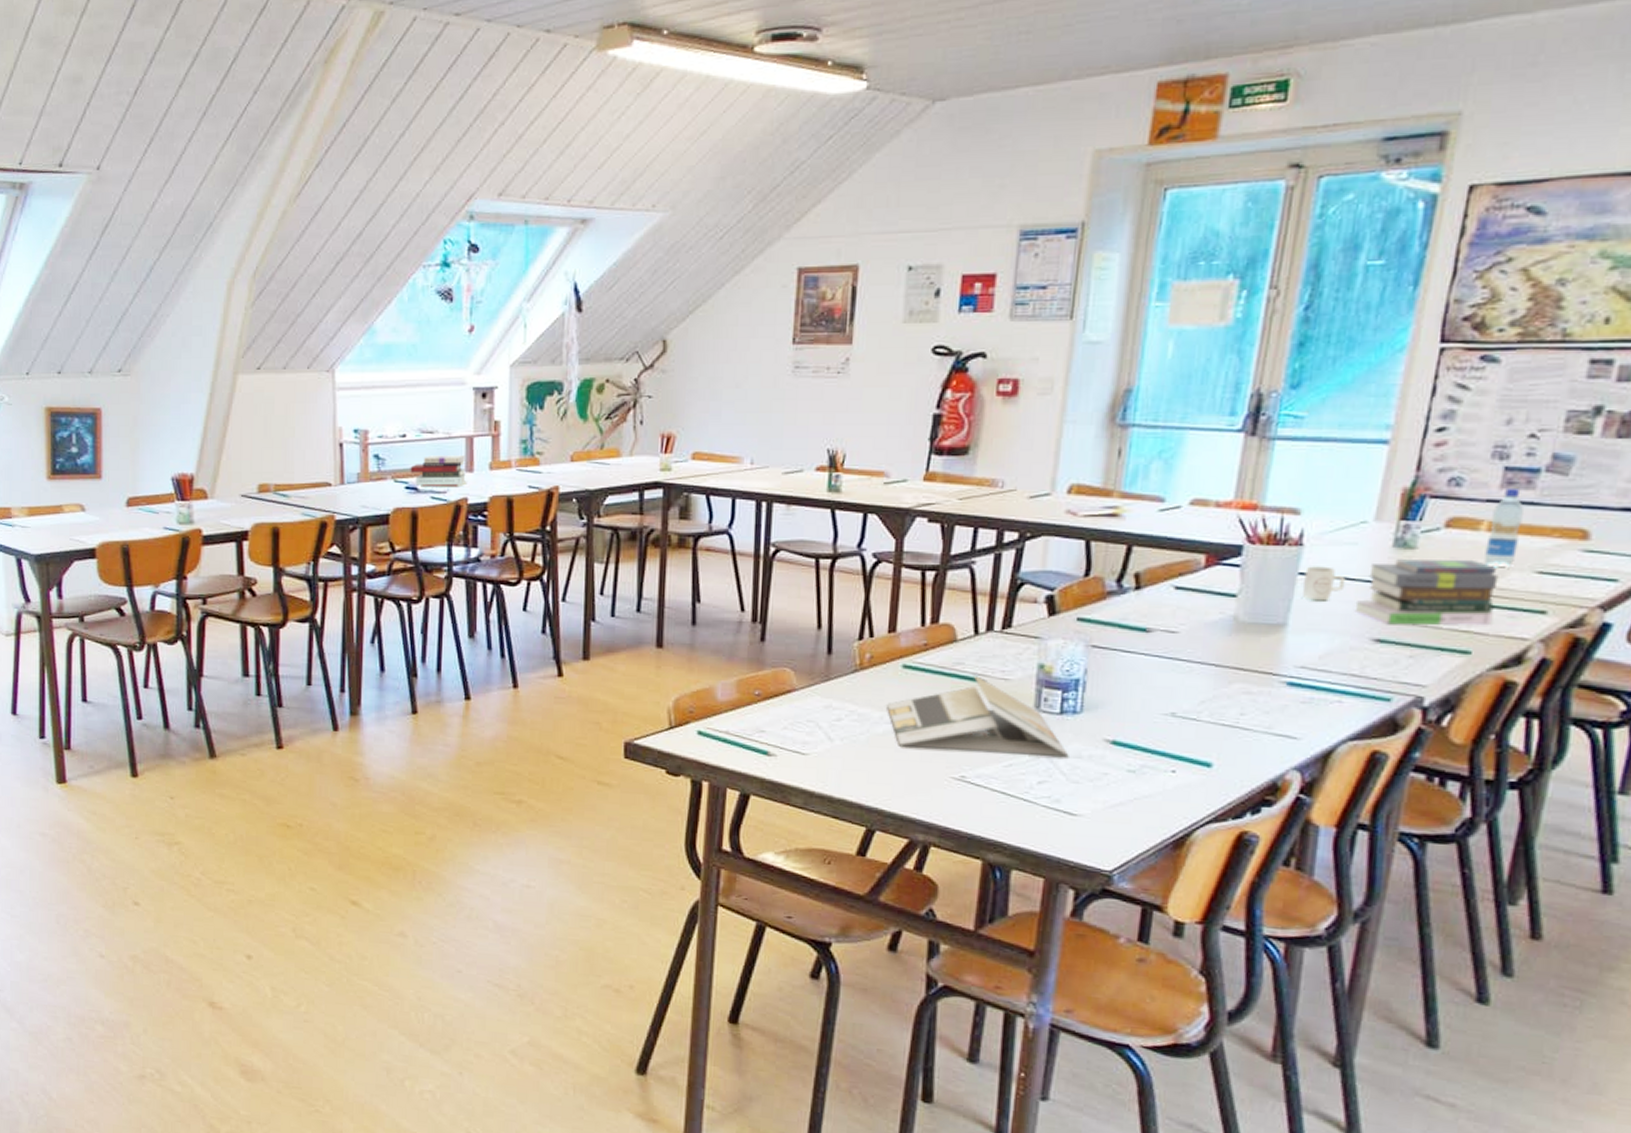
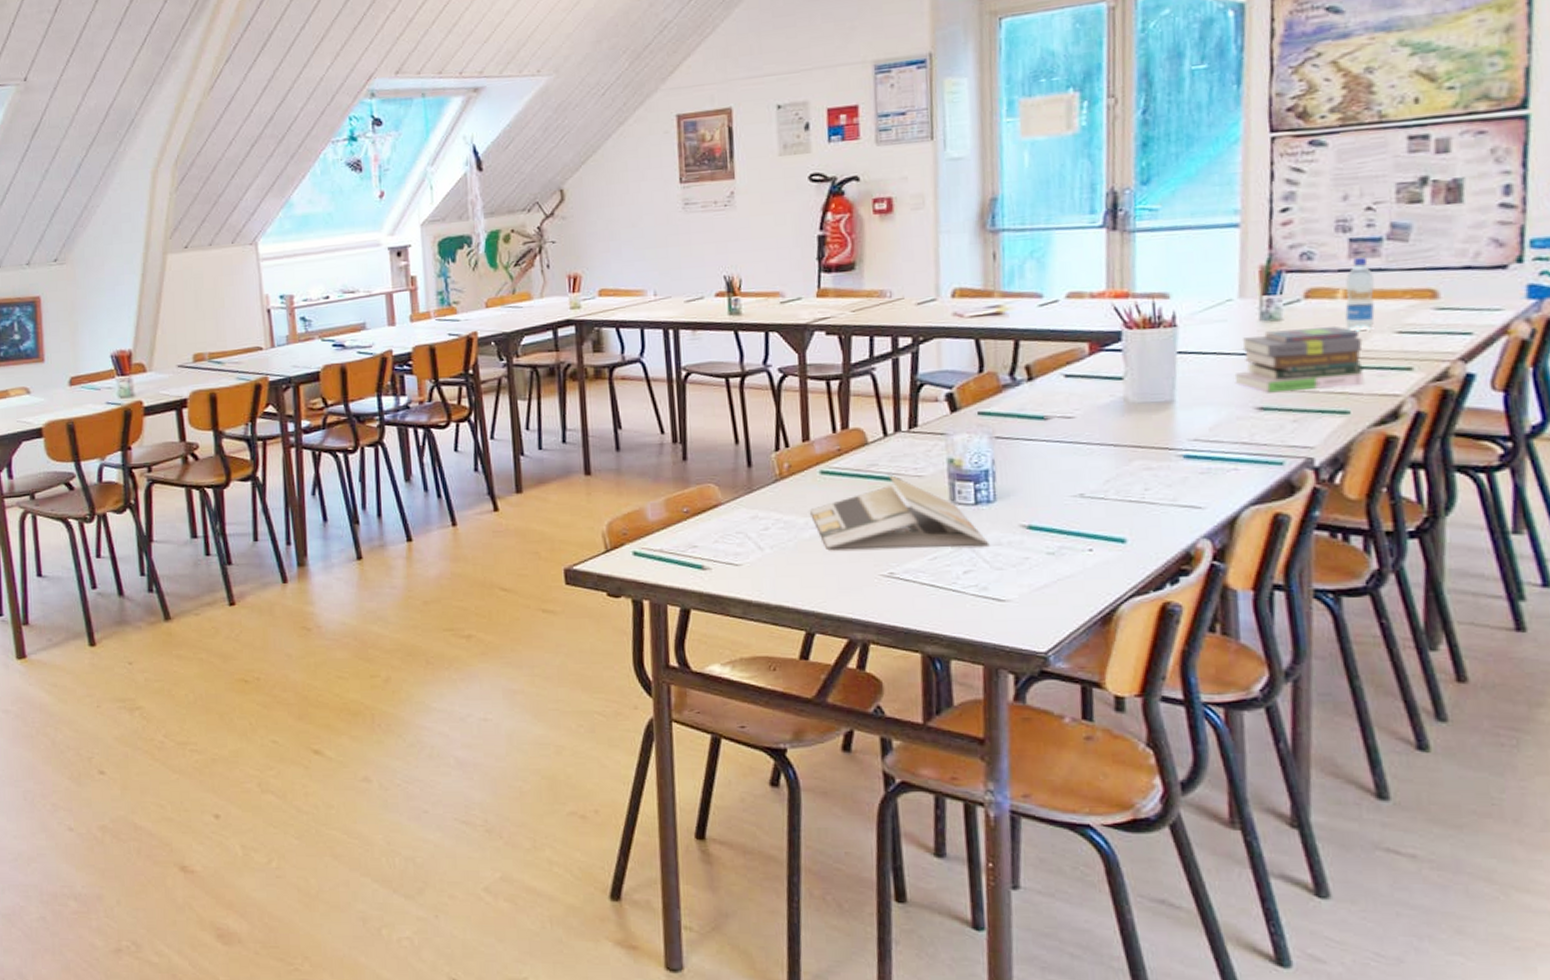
books: present [410,455,467,488] -> none [335,311,390,344]
mug: present [1302,566,1346,601] -> none [1182,344,1222,377]

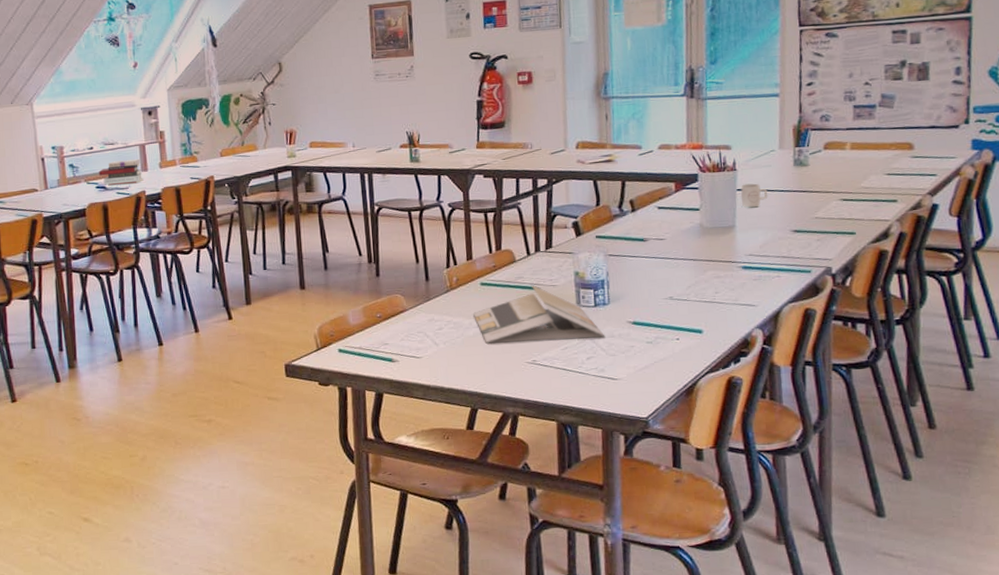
books: none [335,311,390,344] -> present [98,159,144,186]
mug: none [1182,344,1222,377] -> present [740,183,768,208]
books: present [1235,326,1364,393] -> none [777,170,865,220]
bottle: present [1345,256,1375,332] -> none [851,119,872,174]

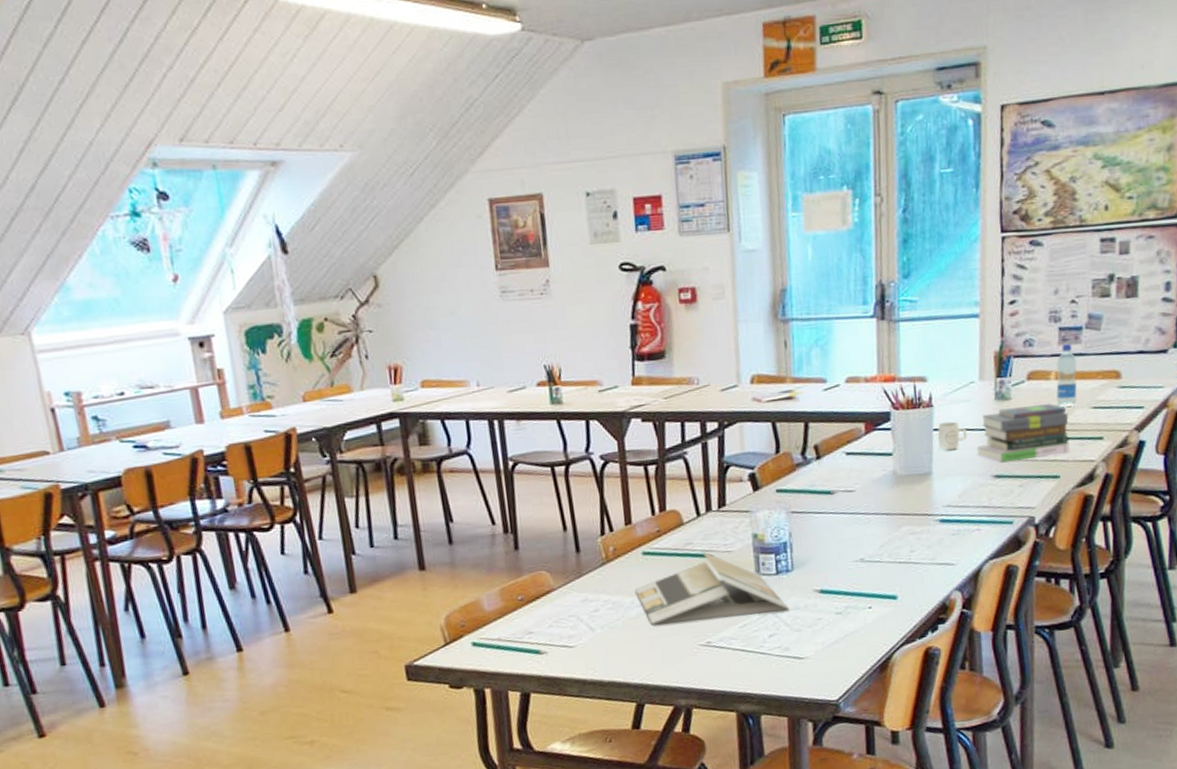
books: present [98,159,144,186] -> none [135,407,200,445]
books: none [777,170,865,220] -> present [977,404,1070,463]
bottle: none [851,119,872,174] -> present [1056,343,1077,408]

